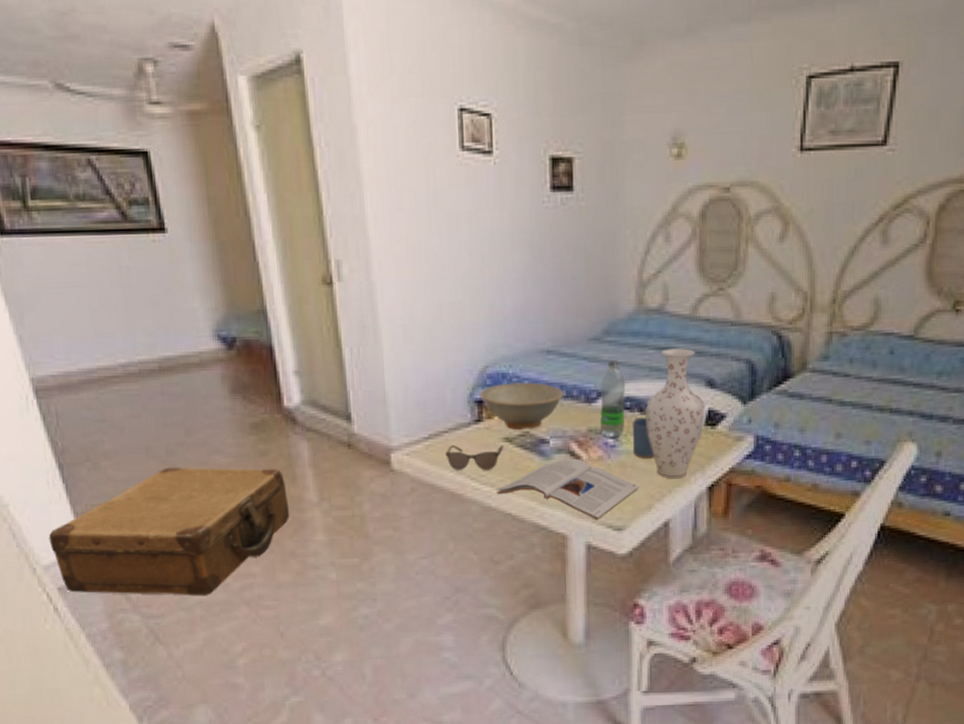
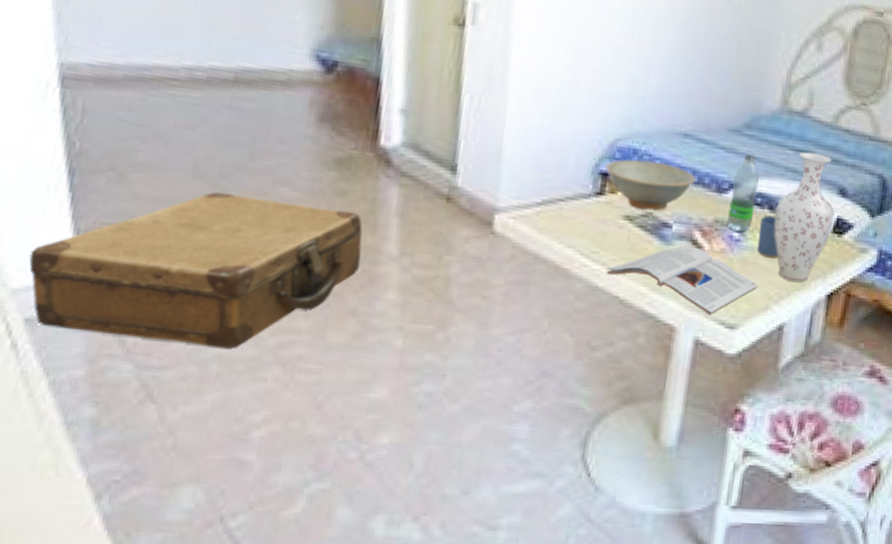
sunglasses: present [445,445,504,471] -> none [557,215,623,248]

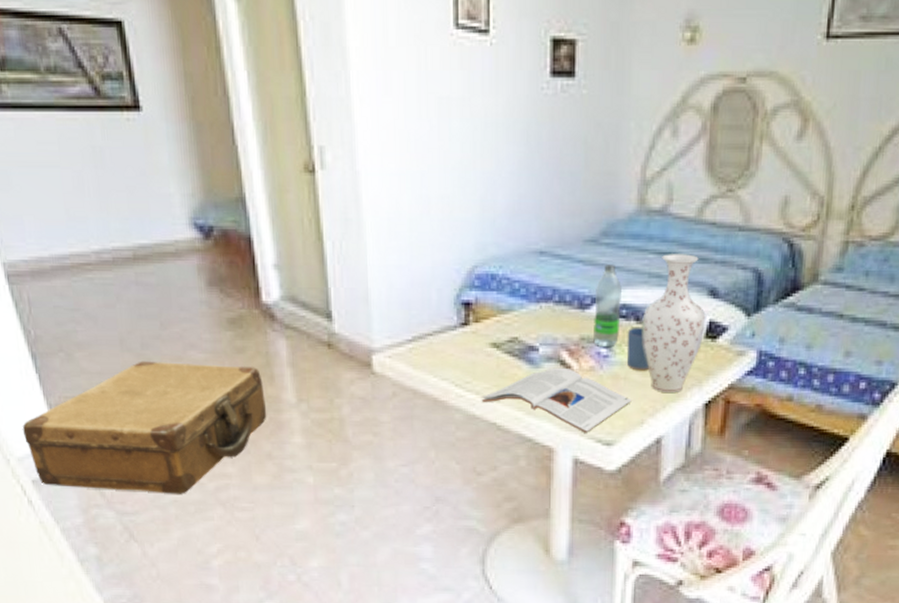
dish: present [604,159,696,211] -> none [466,285,557,336]

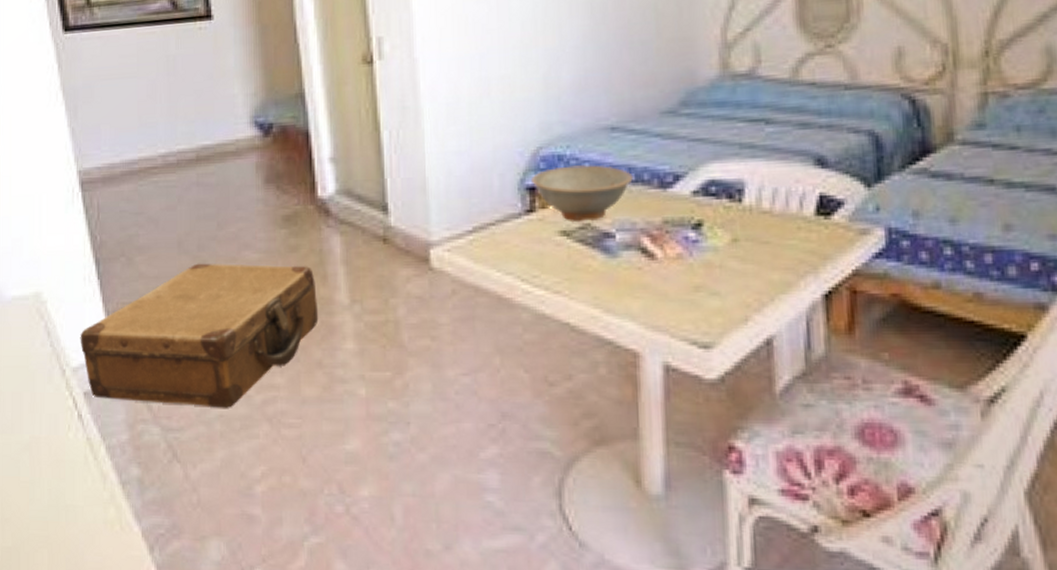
dish: none [466,285,557,336] -> present [530,165,633,223]
magazine: present [481,367,632,433] -> none [551,256,731,333]
bottle: present [593,265,622,348] -> none [678,137,710,232]
mug: present [626,327,649,371] -> none [719,205,749,257]
vase: present [641,254,706,394] -> none [736,119,815,283]

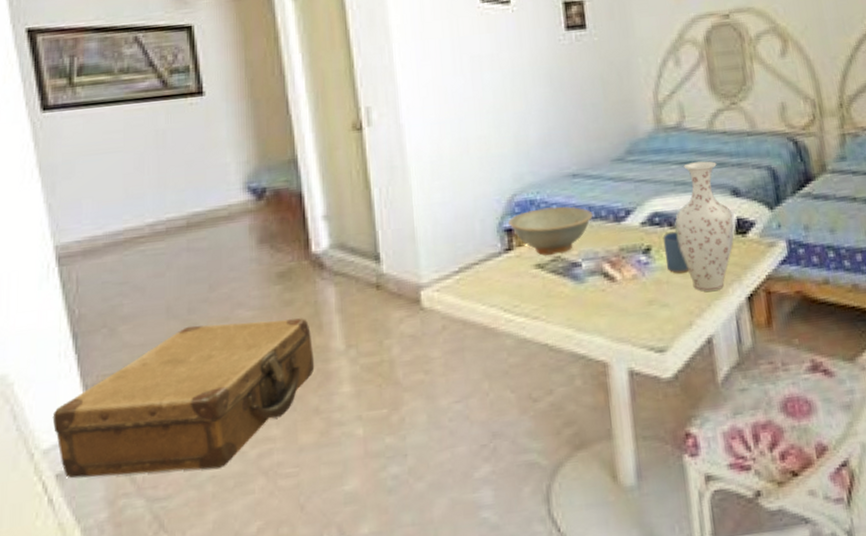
mug: none [719,205,749,257] -> present [662,231,688,273]
vase: none [736,119,815,283] -> present [675,161,735,292]

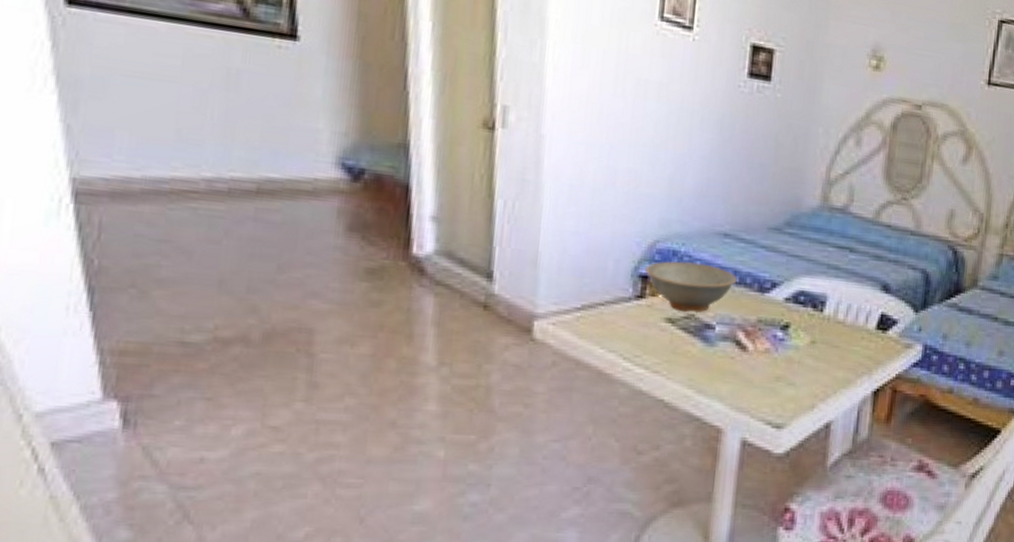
suitcase: present [52,318,315,479] -> none [51,306,399,466]
mug: present [662,231,688,273] -> none [802,313,823,356]
vase: present [675,161,735,292] -> none [817,248,878,380]

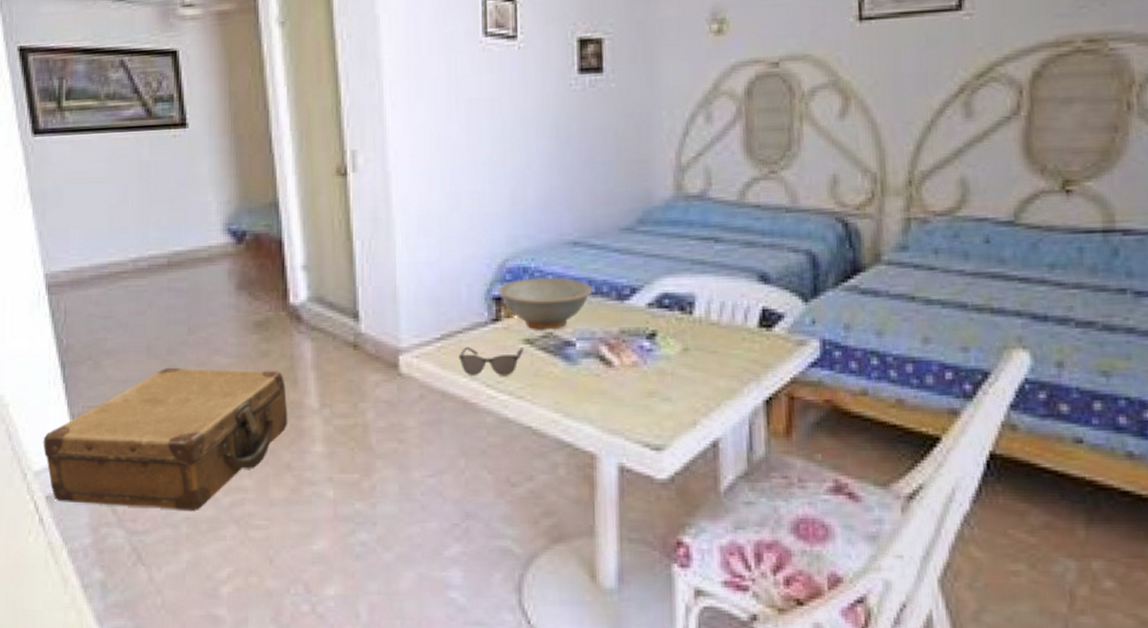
suitcase: none [51,306,399,466] -> present [43,367,288,510]
sunglasses: none [598,319,666,351] -> present [459,347,524,376]

